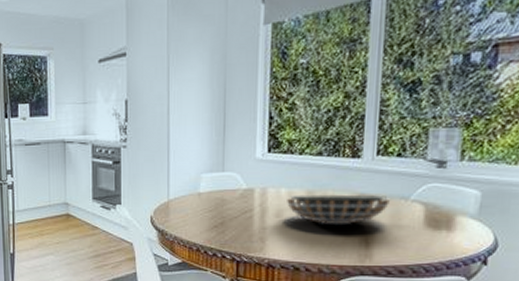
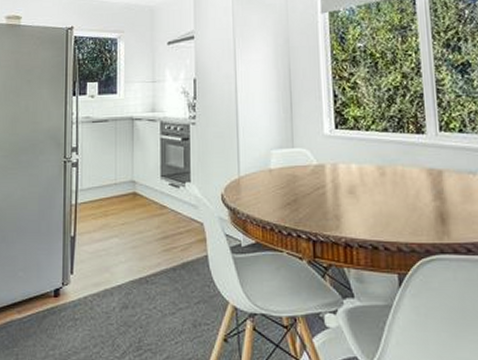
decorative bowl: present [287,194,390,226] -> none [358,169,459,201]

